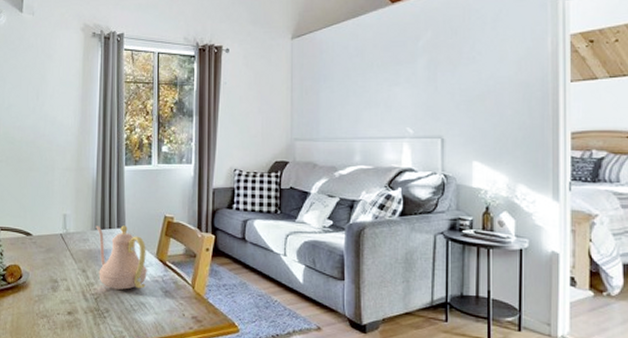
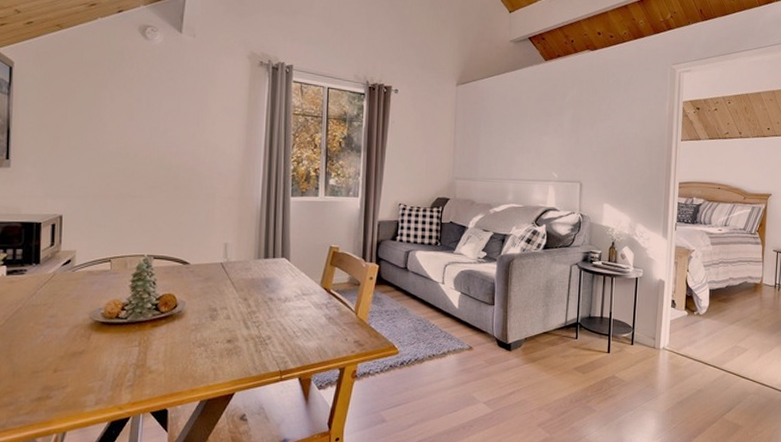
teapot: present [96,225,147,290] -> none [259,255,311,317]

